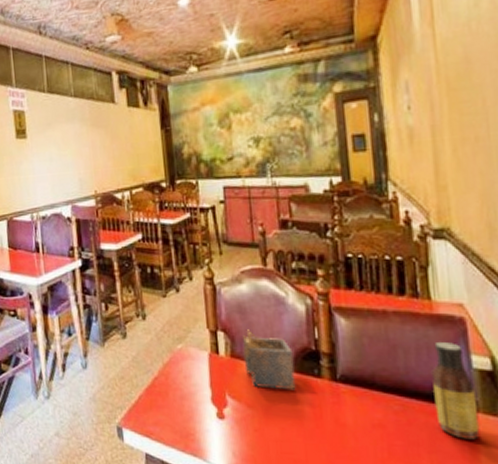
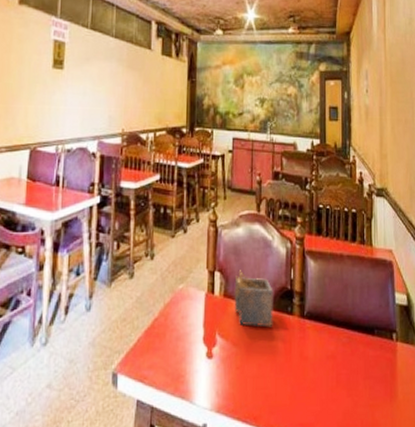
sauce bottle: present [432,341,480,440] -> none [370,281,398,365]

